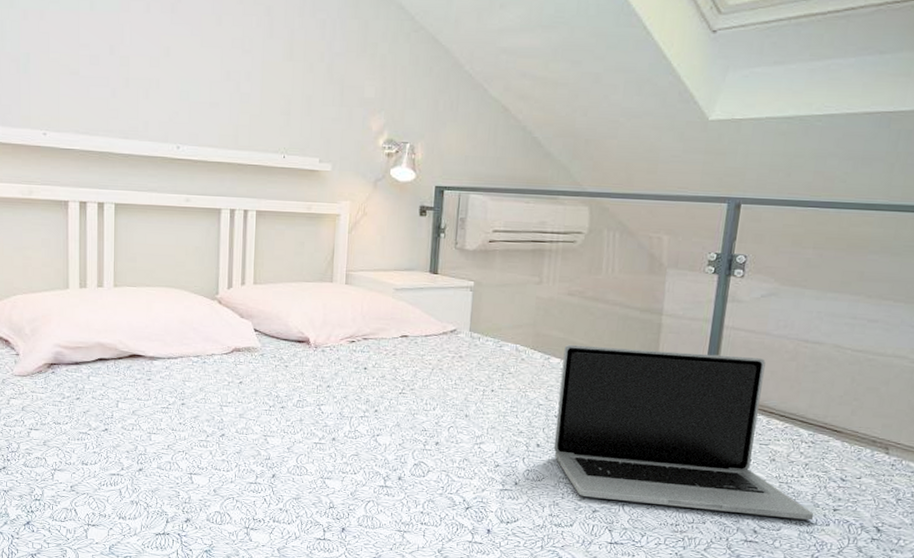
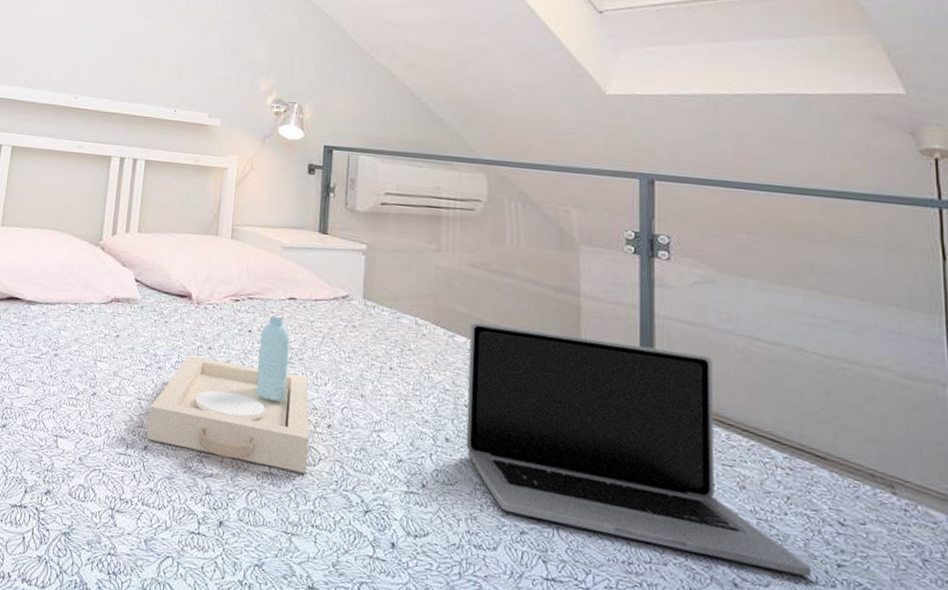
serving tray: none [274,354,419,484] -> present [147,316,309,474]

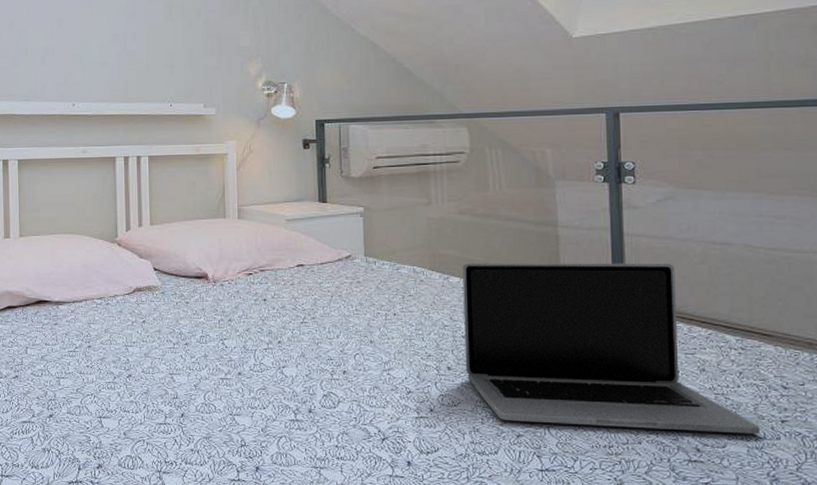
serving tray: present [147,316,309,474] -> none [182,284,328,416]

